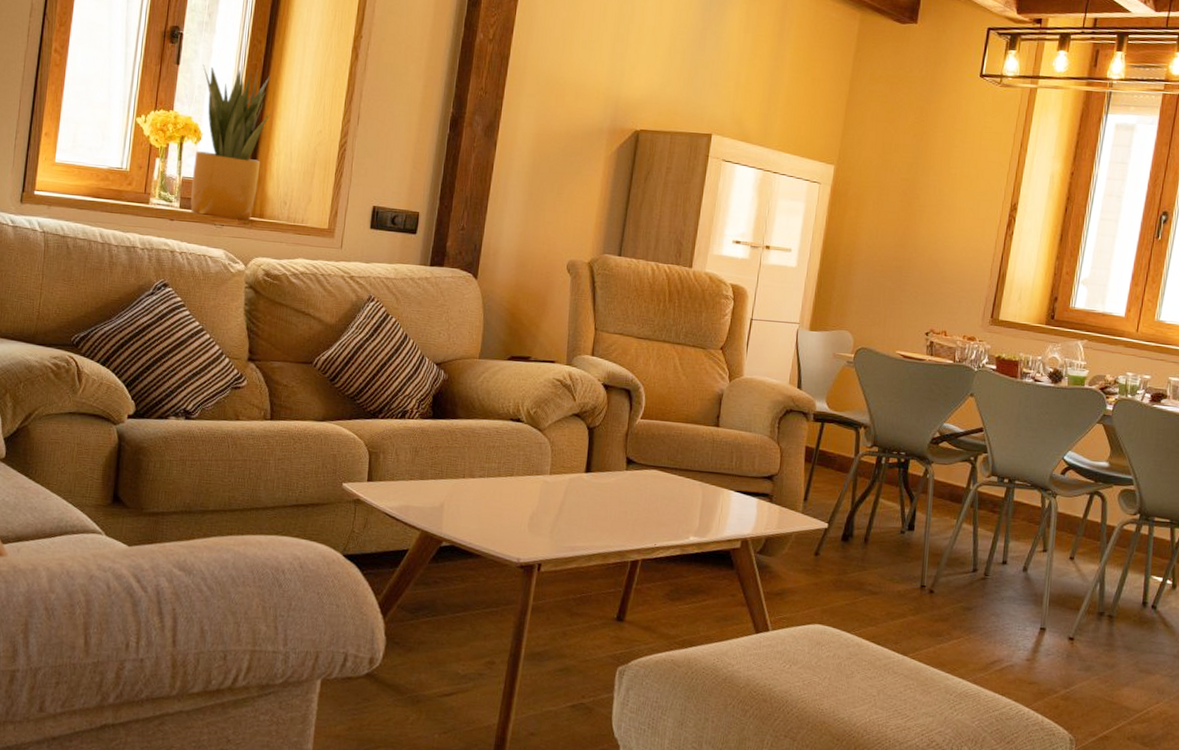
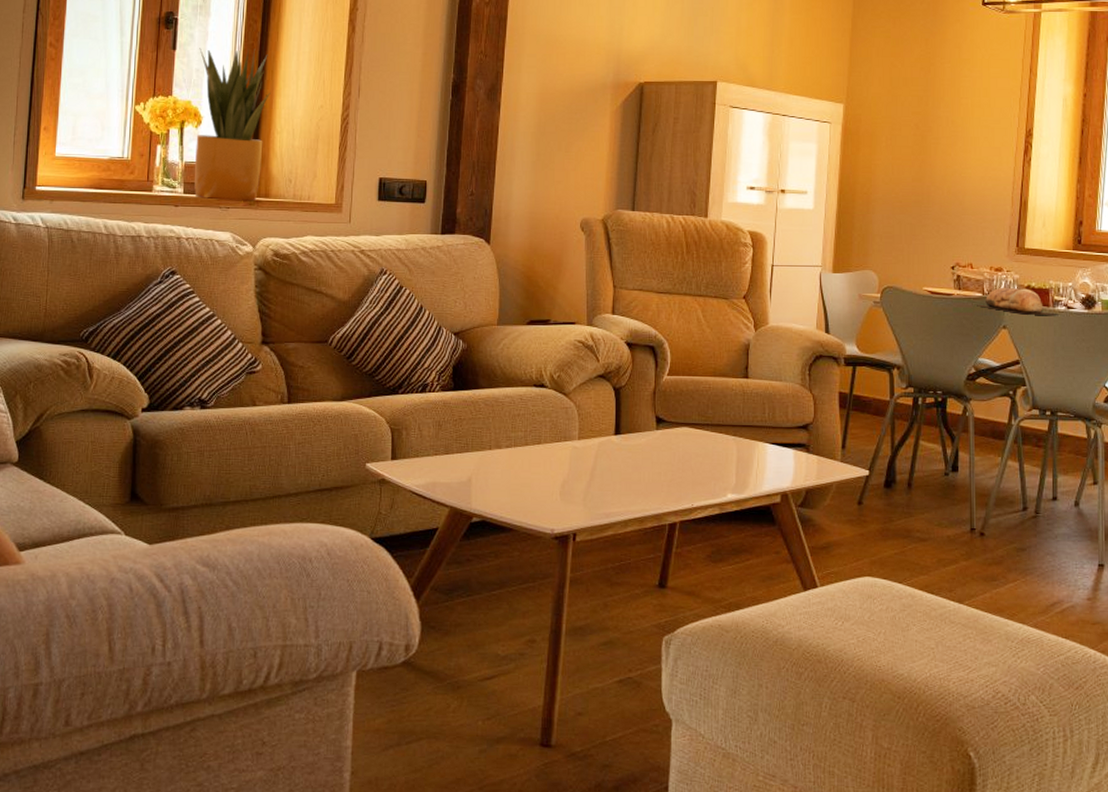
bread loaf: none [942,356,1026,387] -> present [972,287,1059,315]

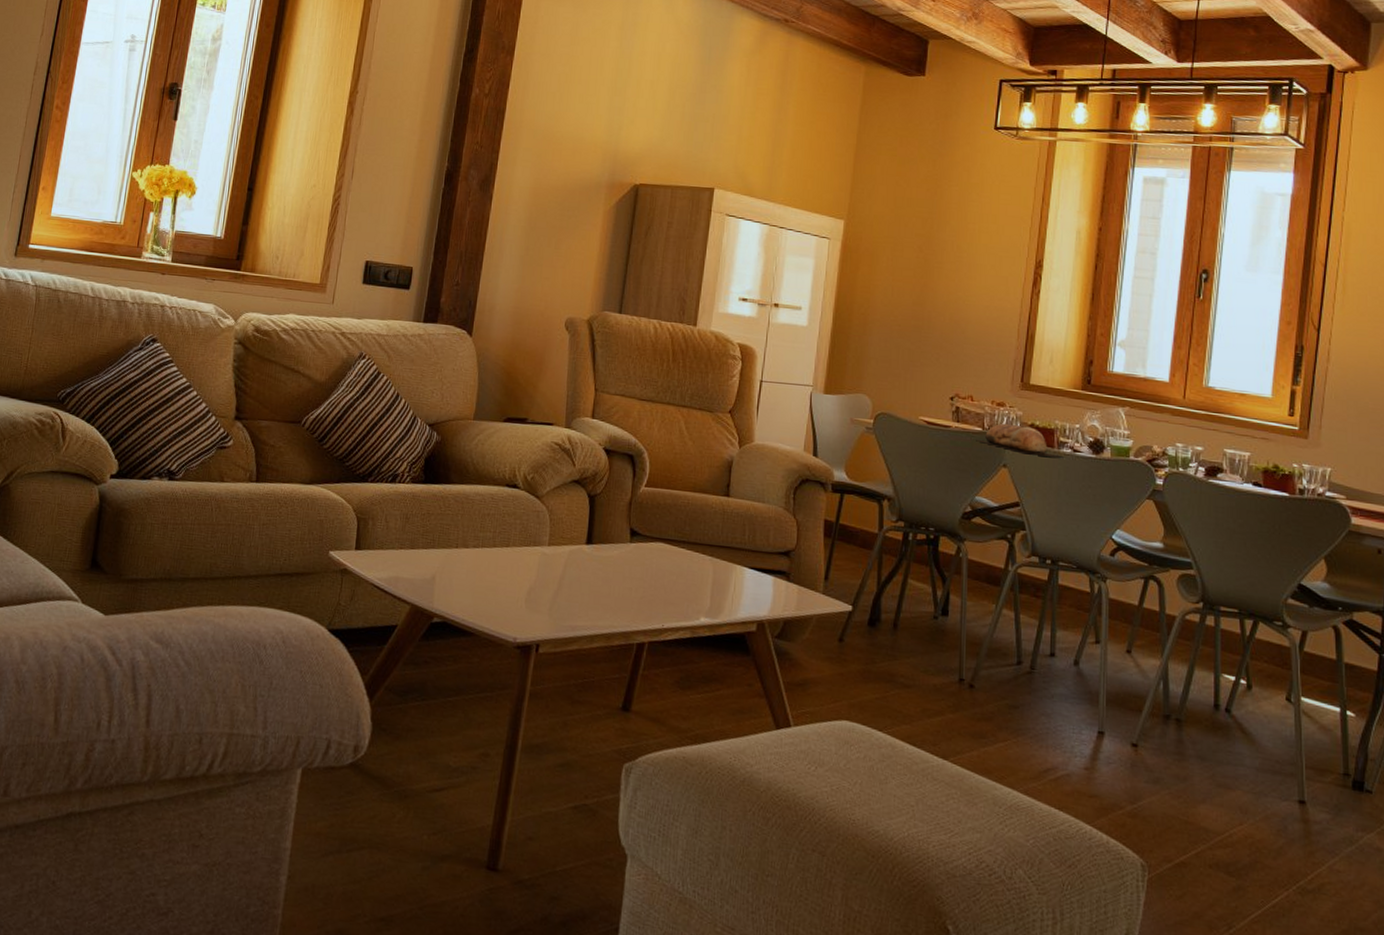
planter: present [194,48,271,201] -> none [182,120,266,275]

